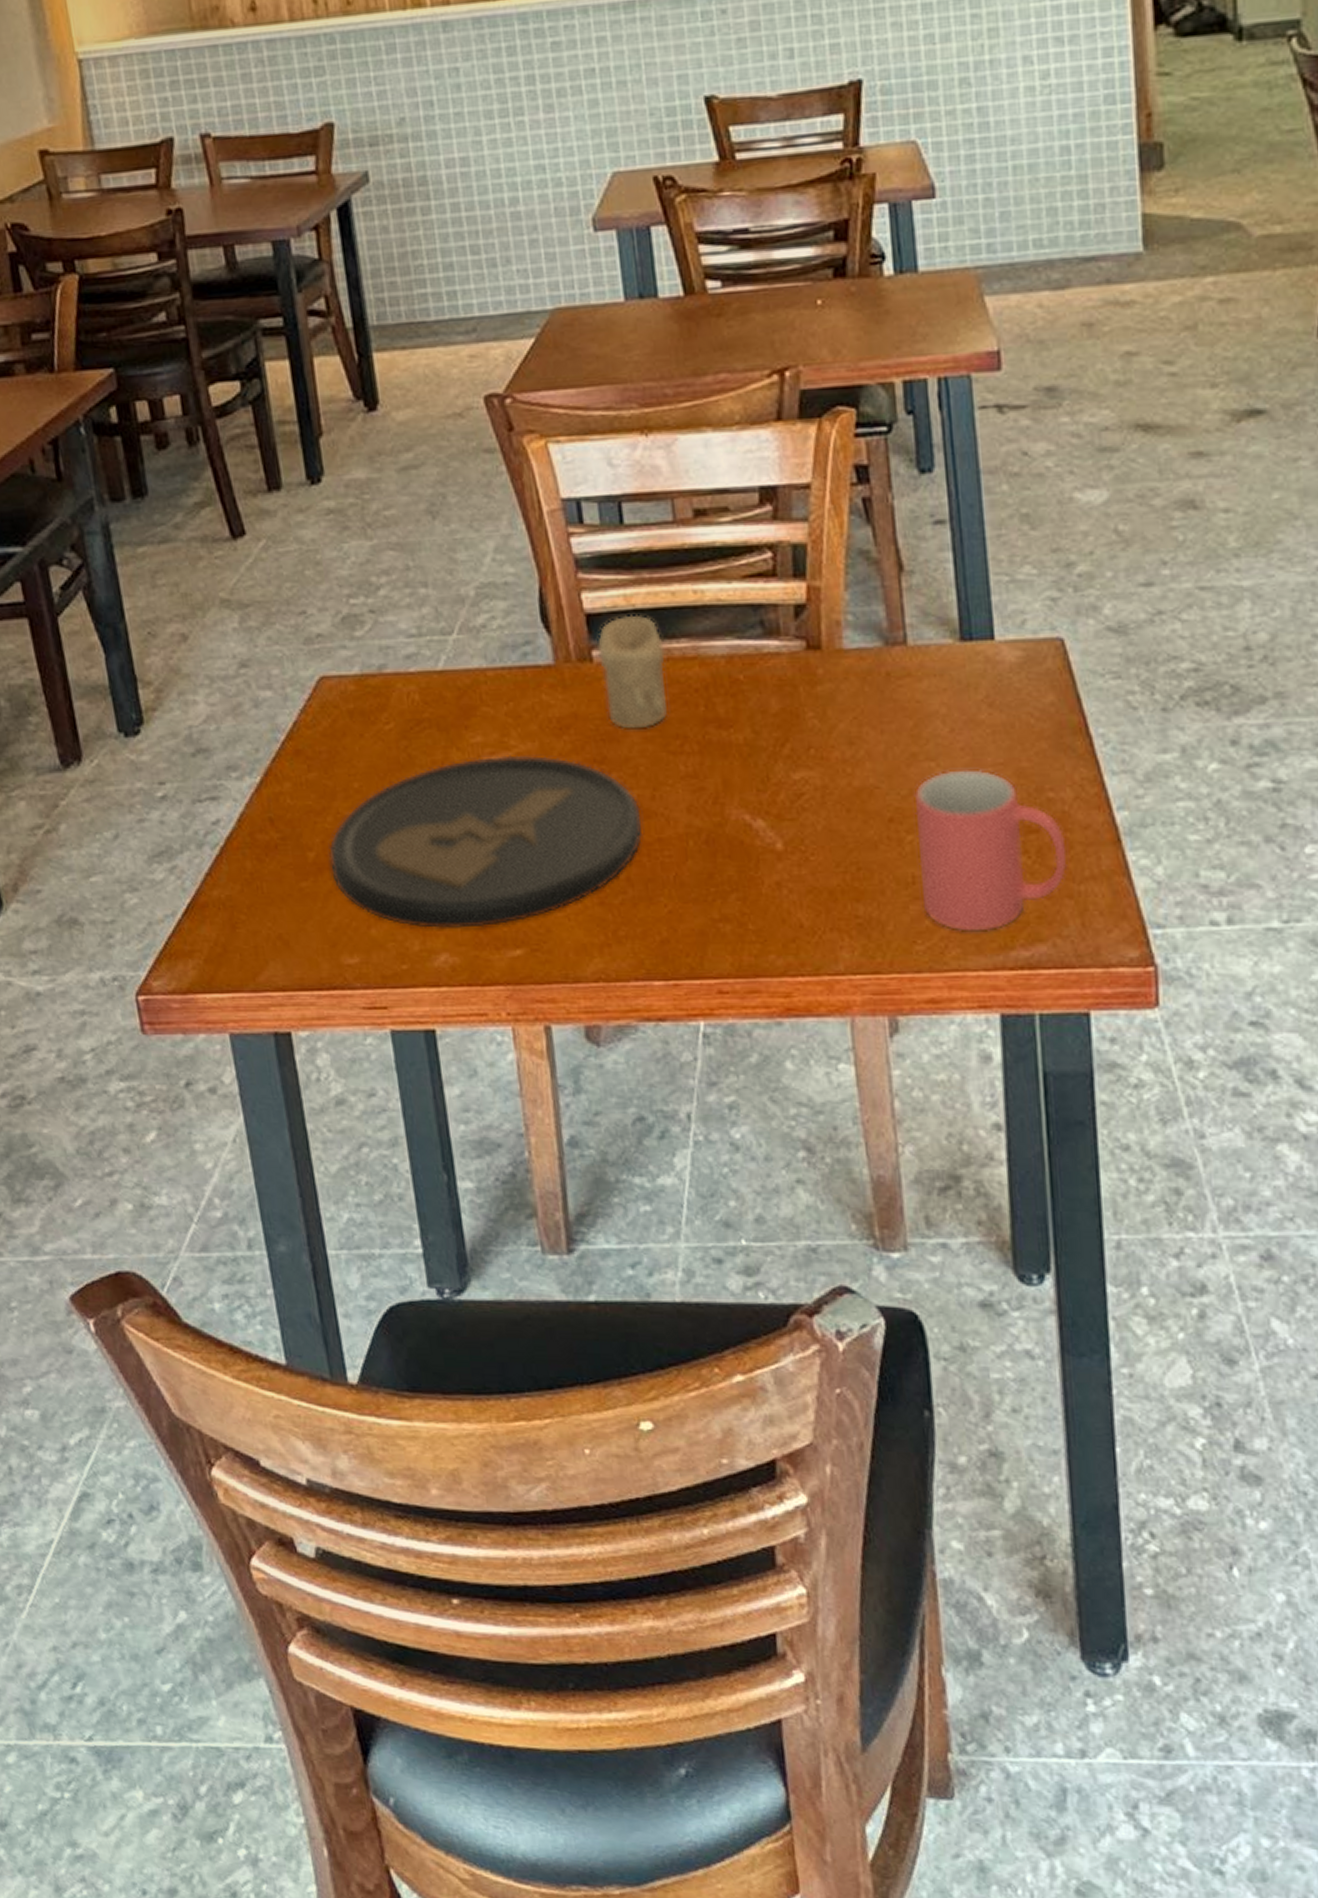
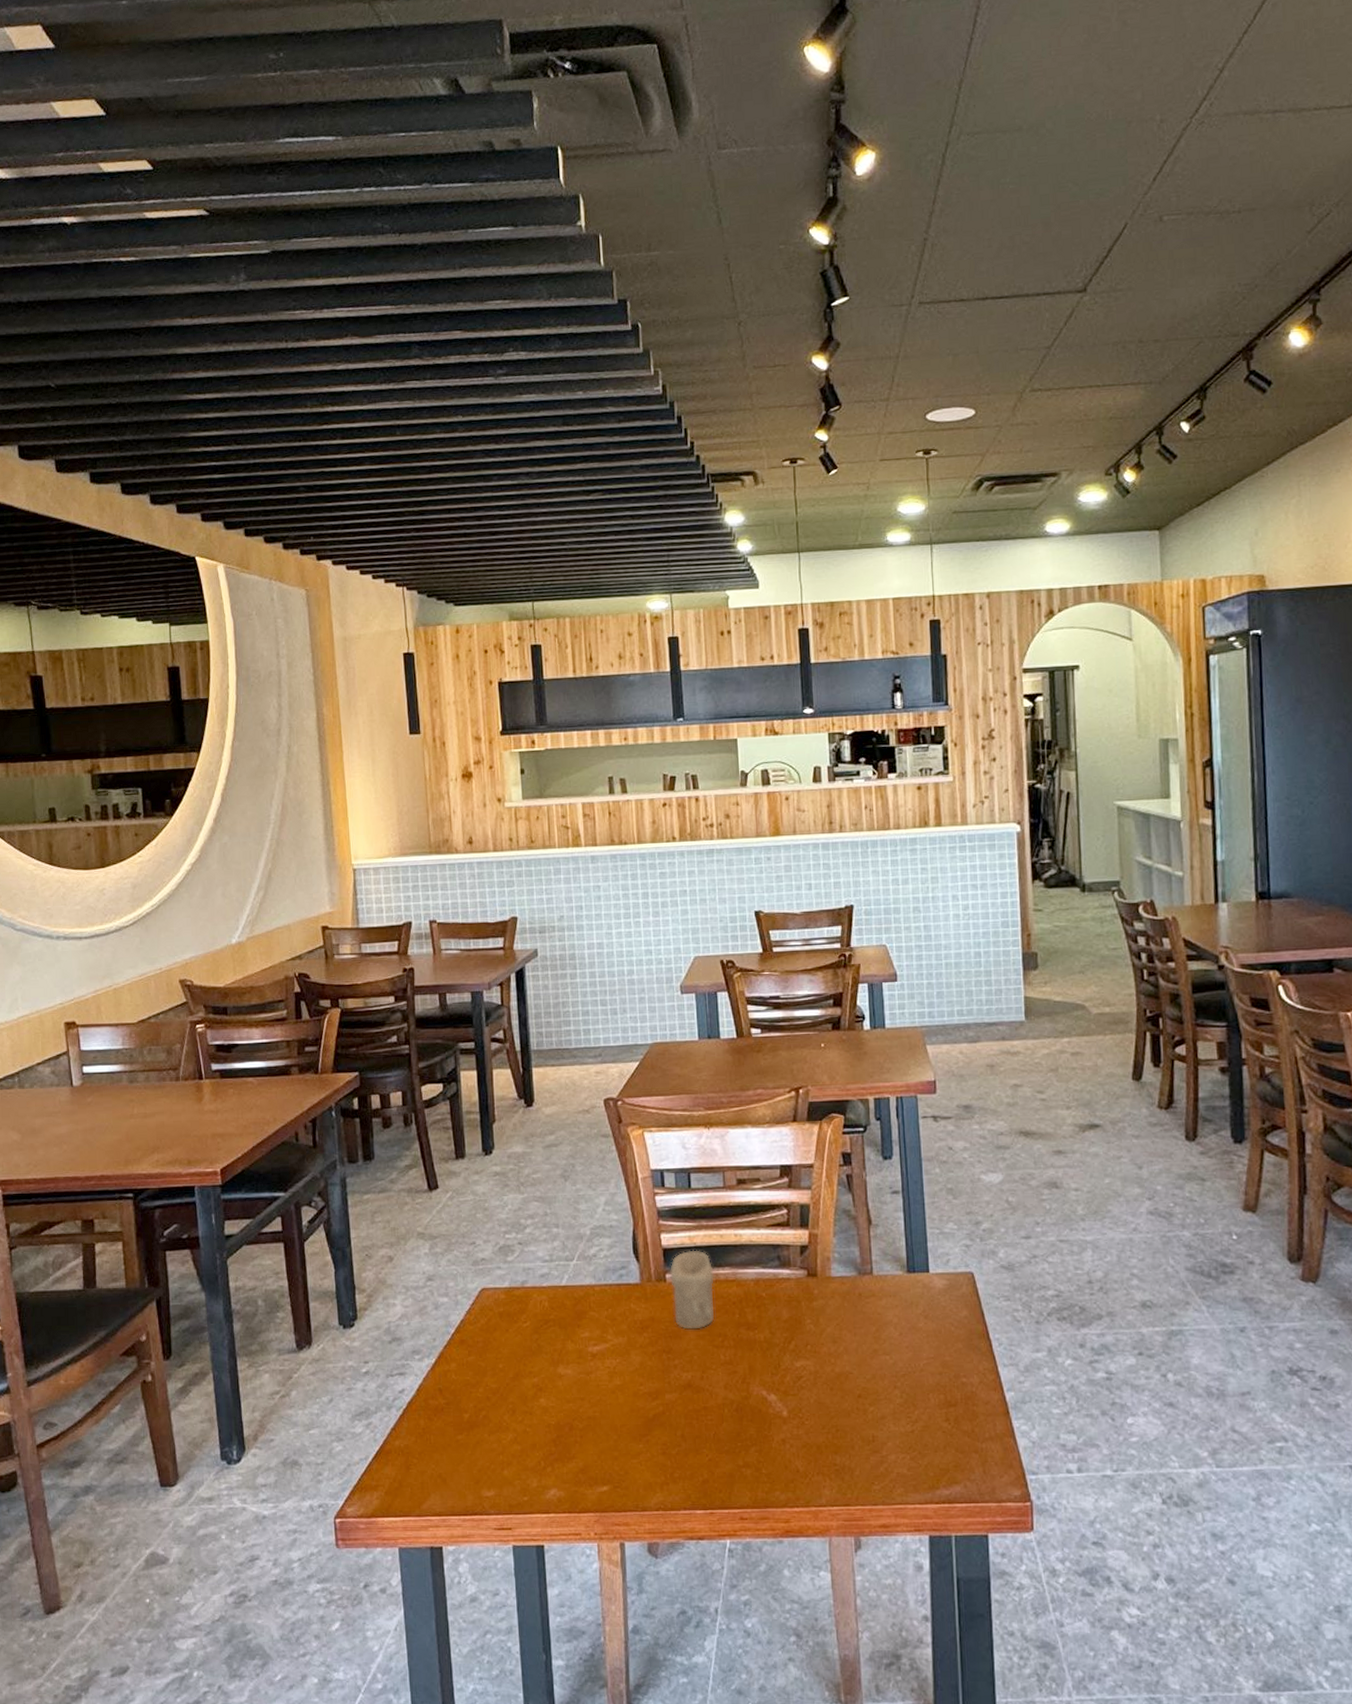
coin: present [329,755,643,928] -> none [479,1346,694,1470]
mug: present [913,769,1068,932] -> none [875,1361,975,1476]

